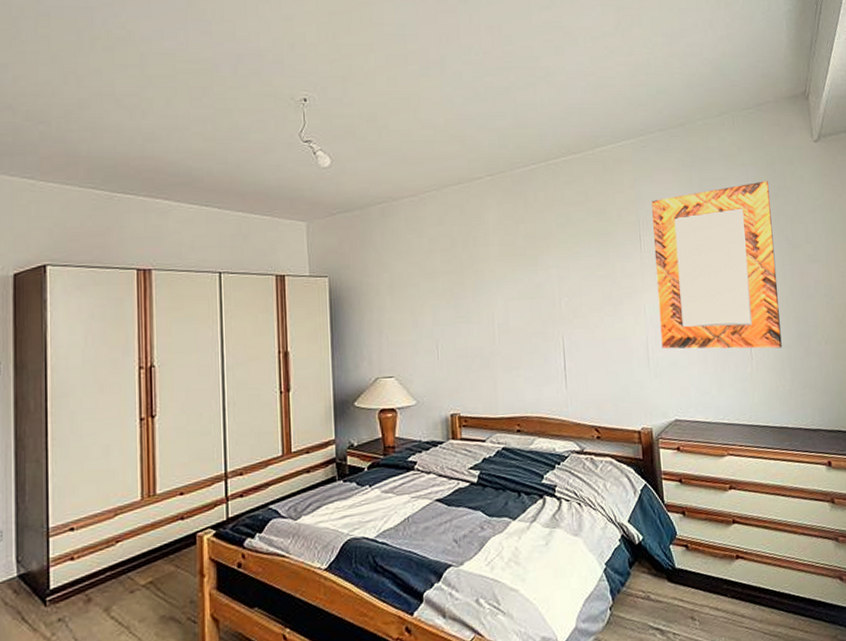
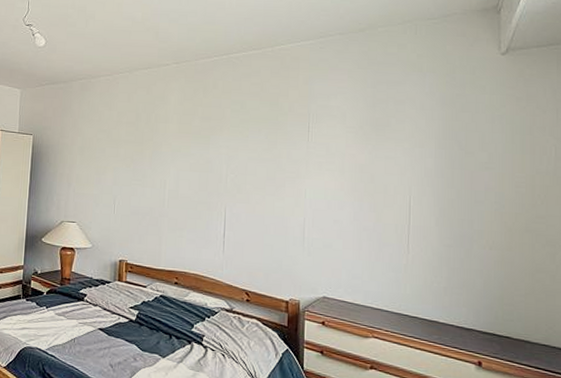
home mirror: present [651,181,782,349] -> none [318,88,446,247]

